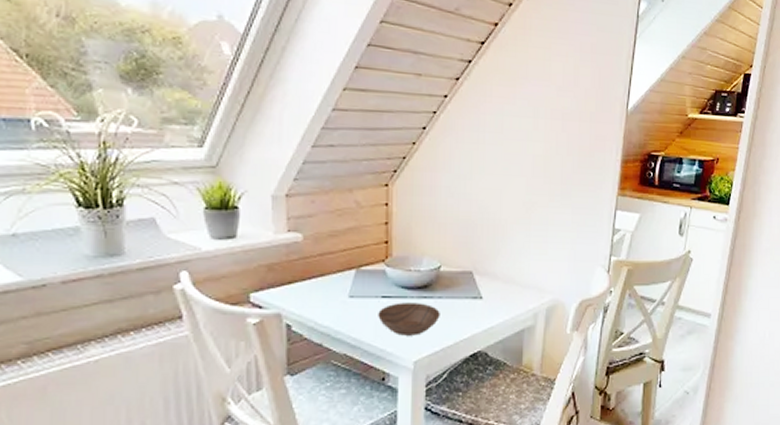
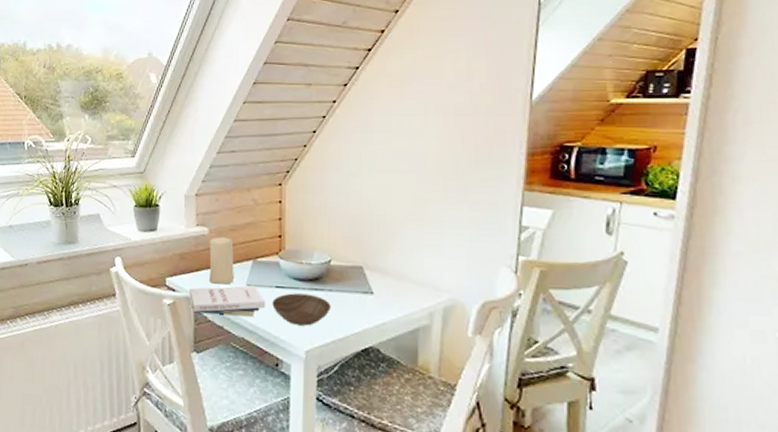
books: none [280,296,370,331] -> present [189,285,265,316]
candle: none [303,244,334,297] -> present [208,237,234,285]

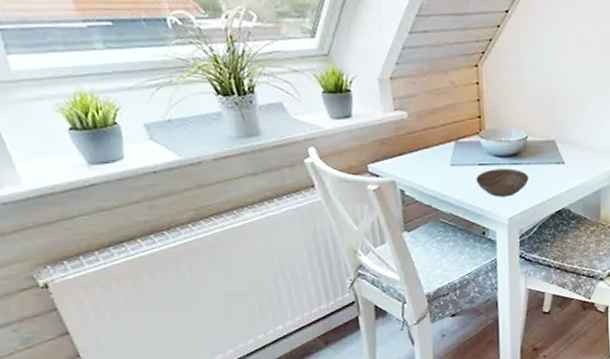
books: present [189,285,265,316] -> none [394,164,469,196]
candle: present [208,237,234,285] -> none [410,120,438,166]

